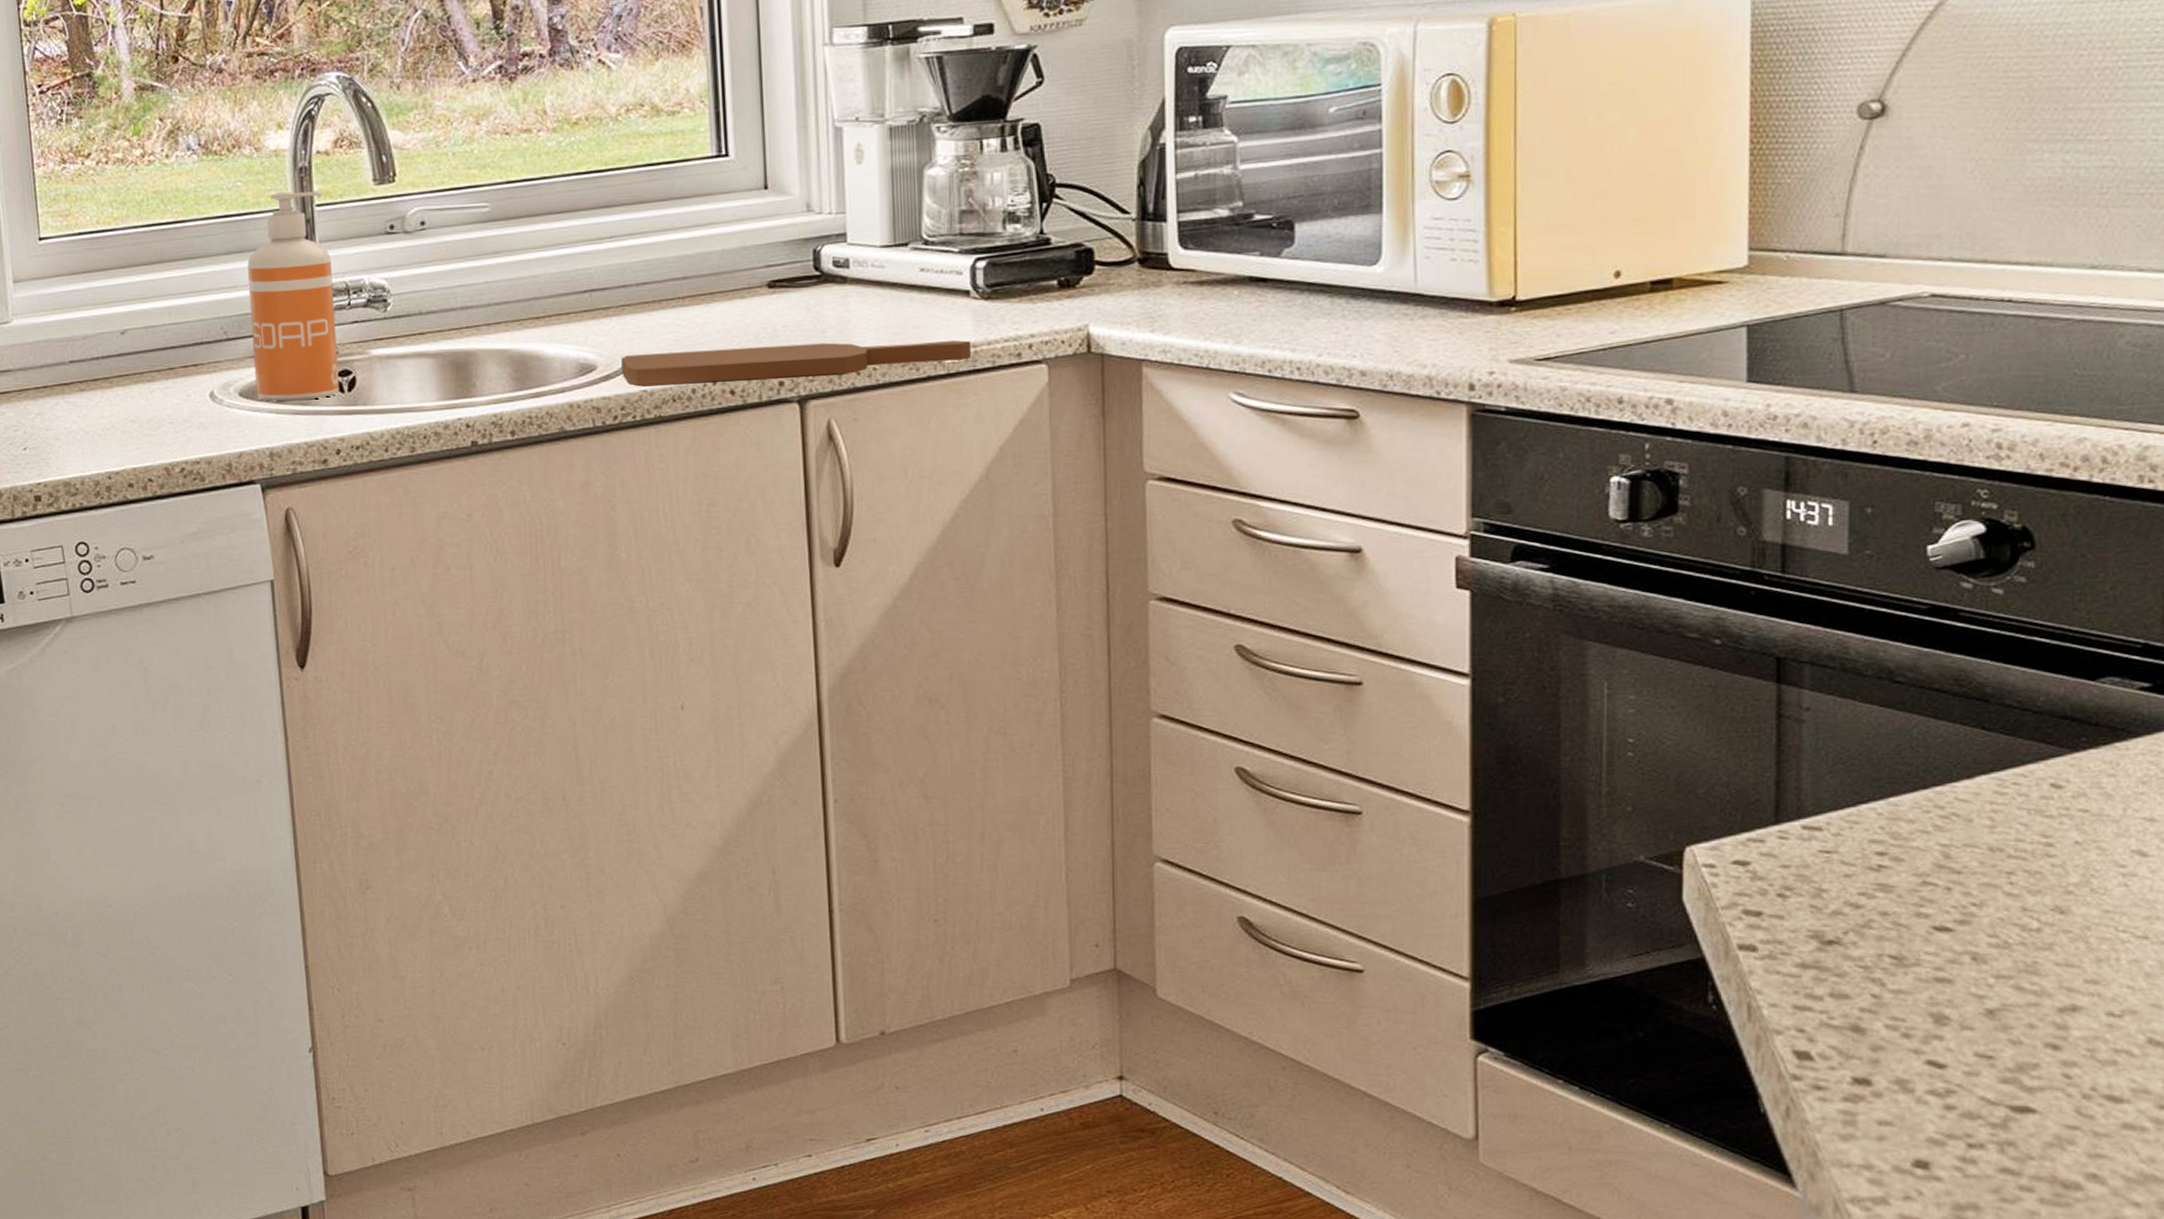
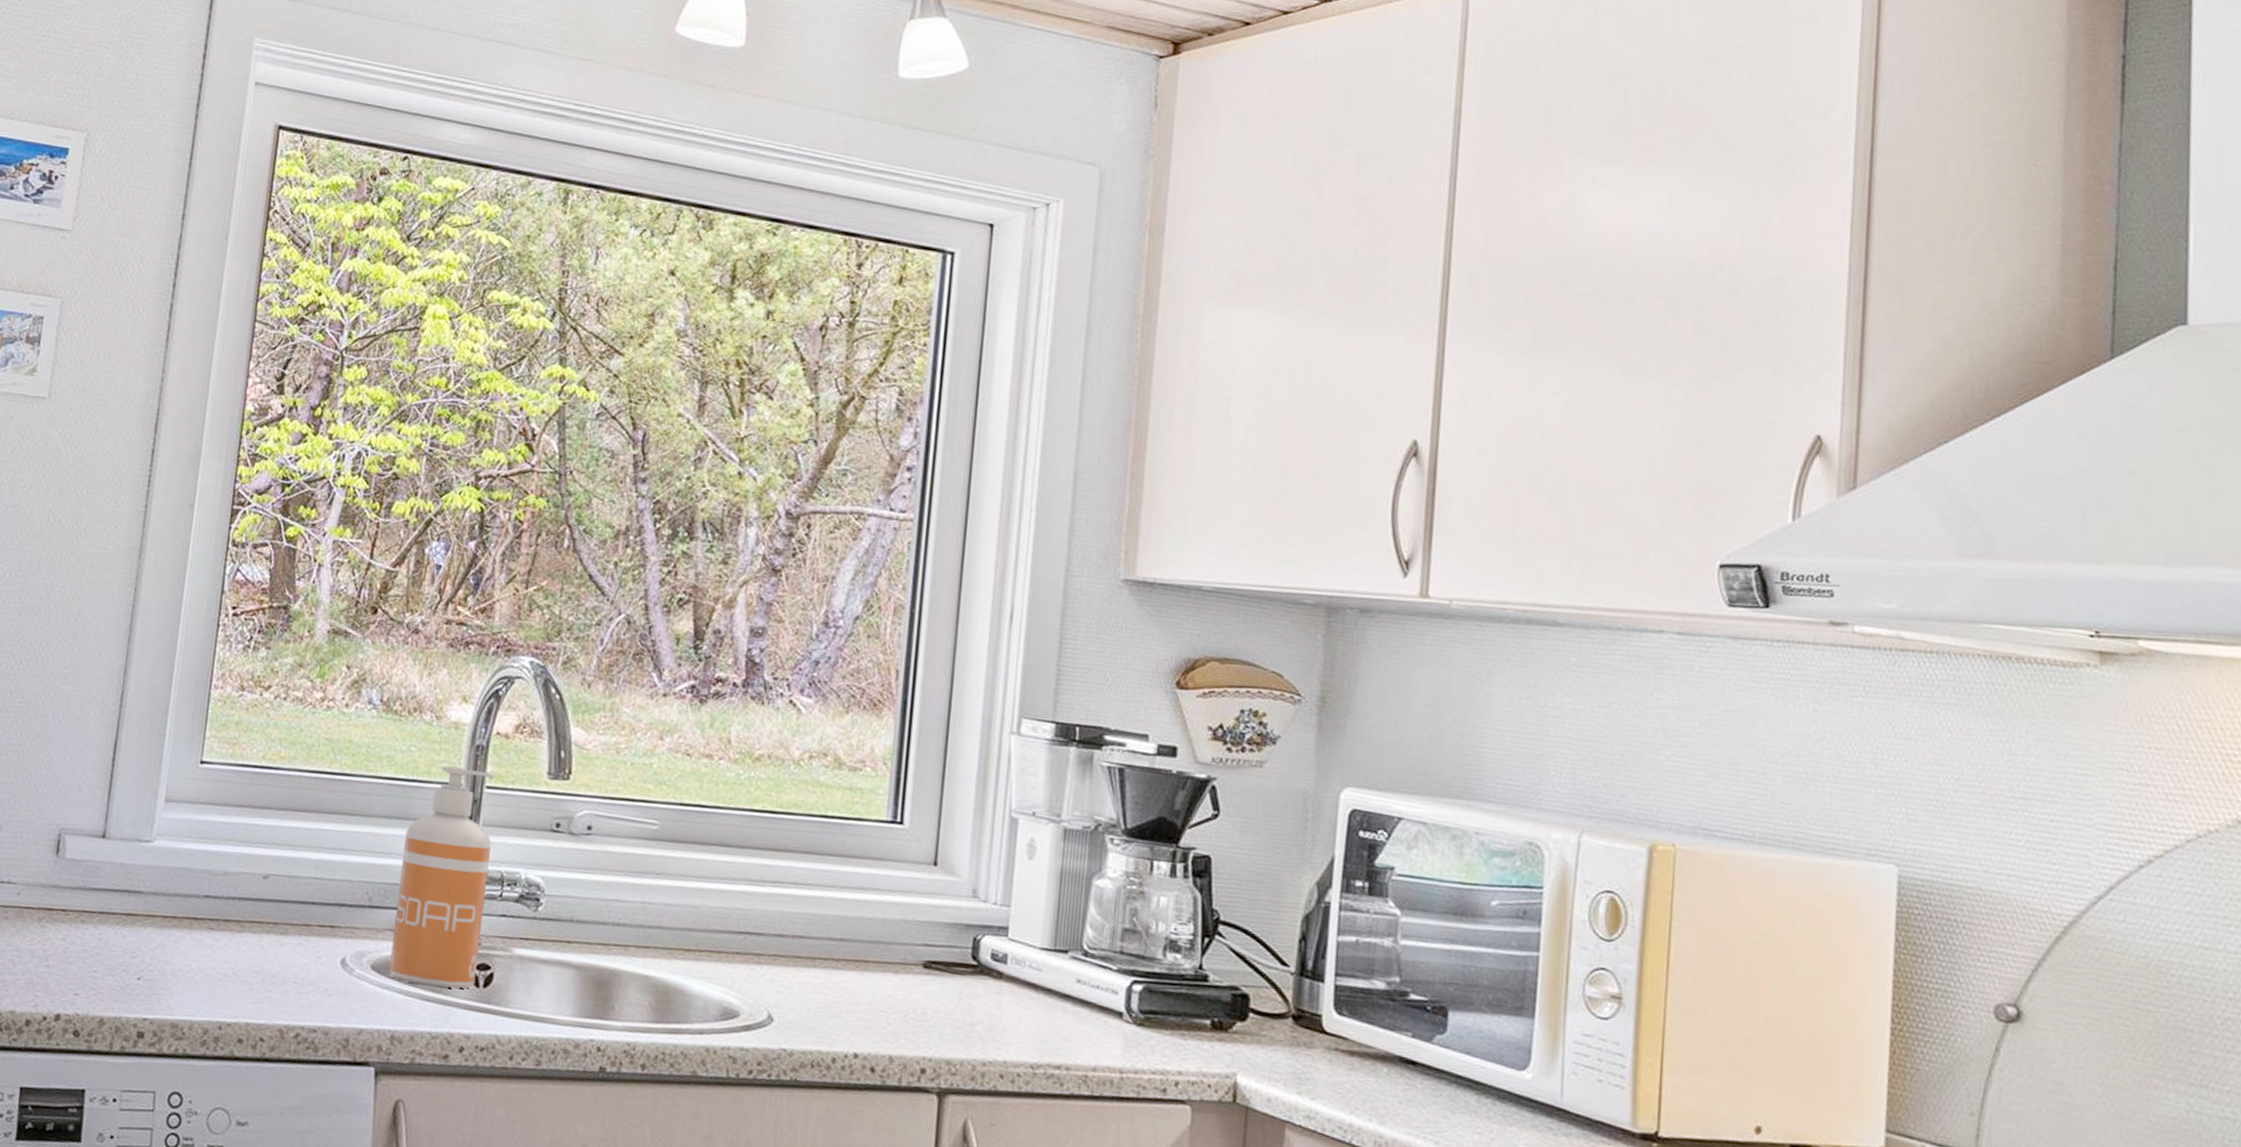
cutting board: present [621,340,972,387] -> none [764,1008,1119,1085]

